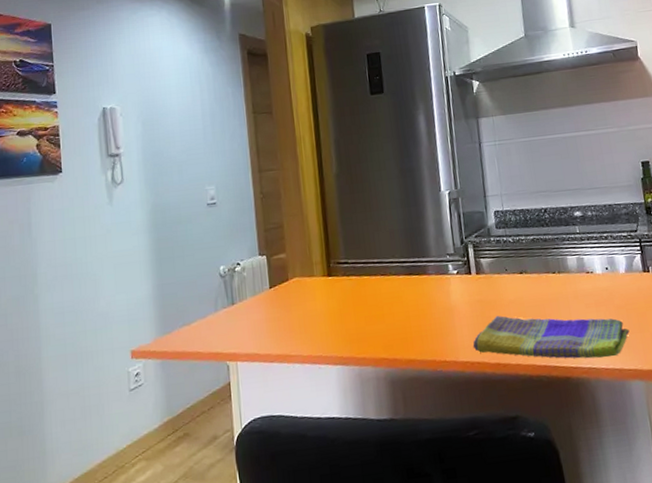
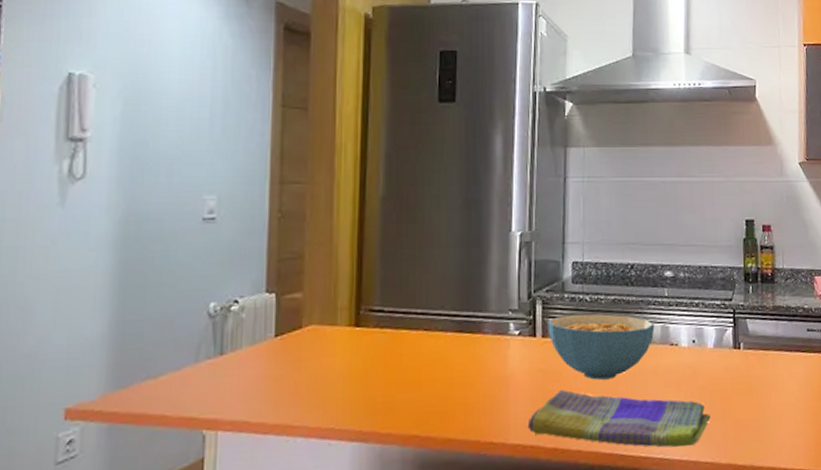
cereal bowl: none [479,251,571,306] -> present [547,313,655,380]

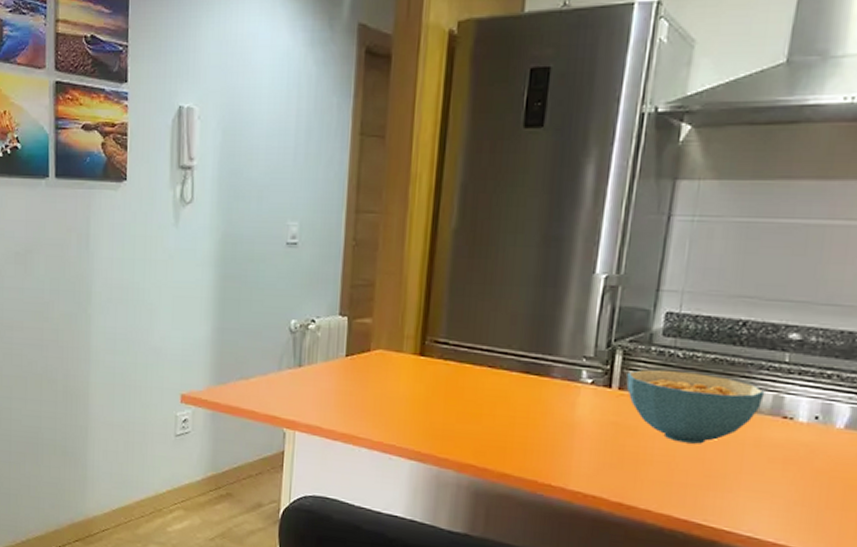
dish towel: present [527,389,711,448] -> none [590,445,825,532]

